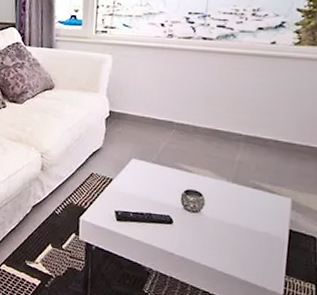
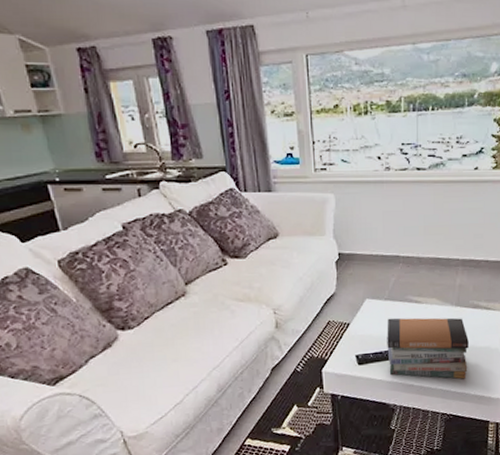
book stack: none [148,181,244,261] -> present [387,317,469,379]

